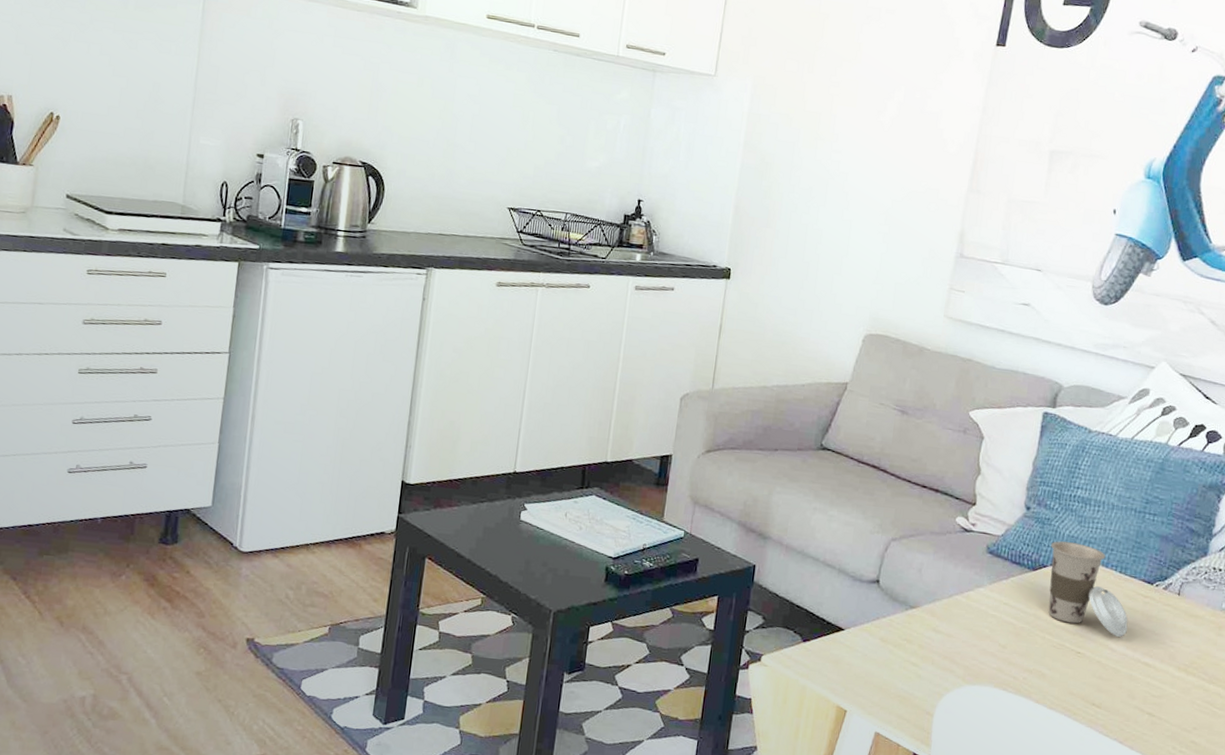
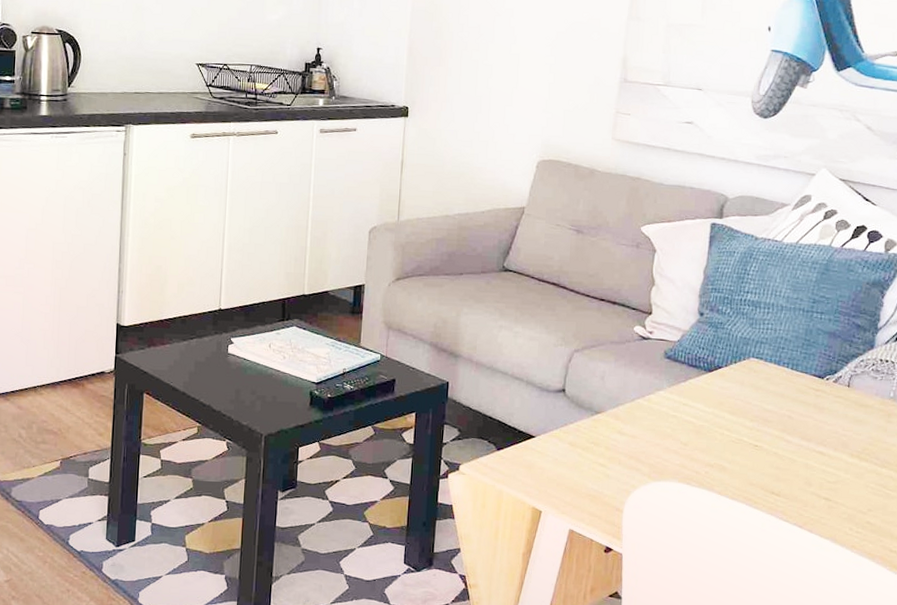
cup: present [1048,541,1128,638] -> none [725,343,802,430]

